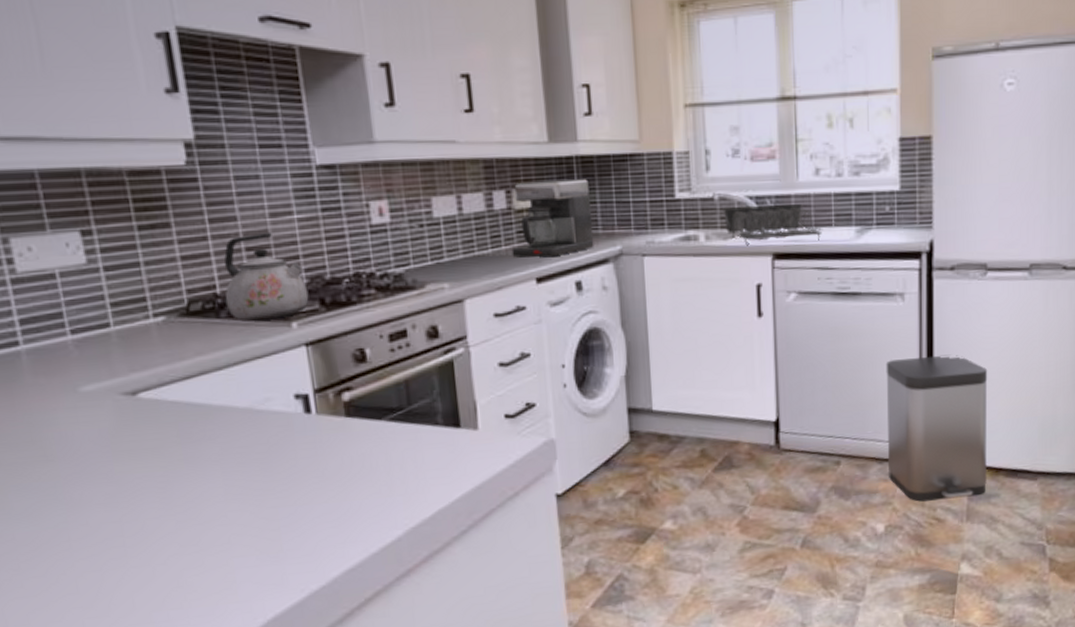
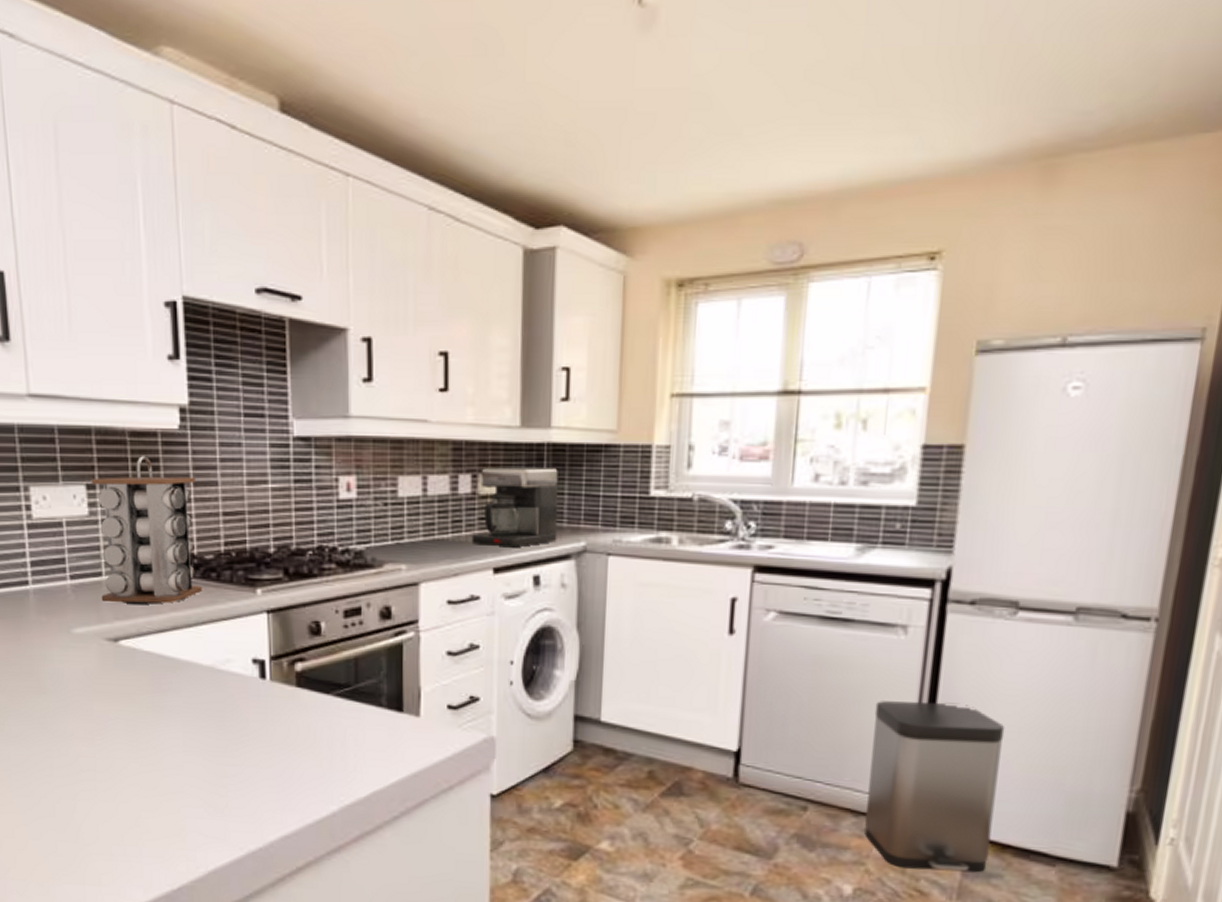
spice rack: none [87,195,231,355] -> present [92,456,203,605]
kettle: present [223,233,310,321] -> none [200,499,275,584]
dish rack: present [722,203,823,243] -> none [701,511,817,554]

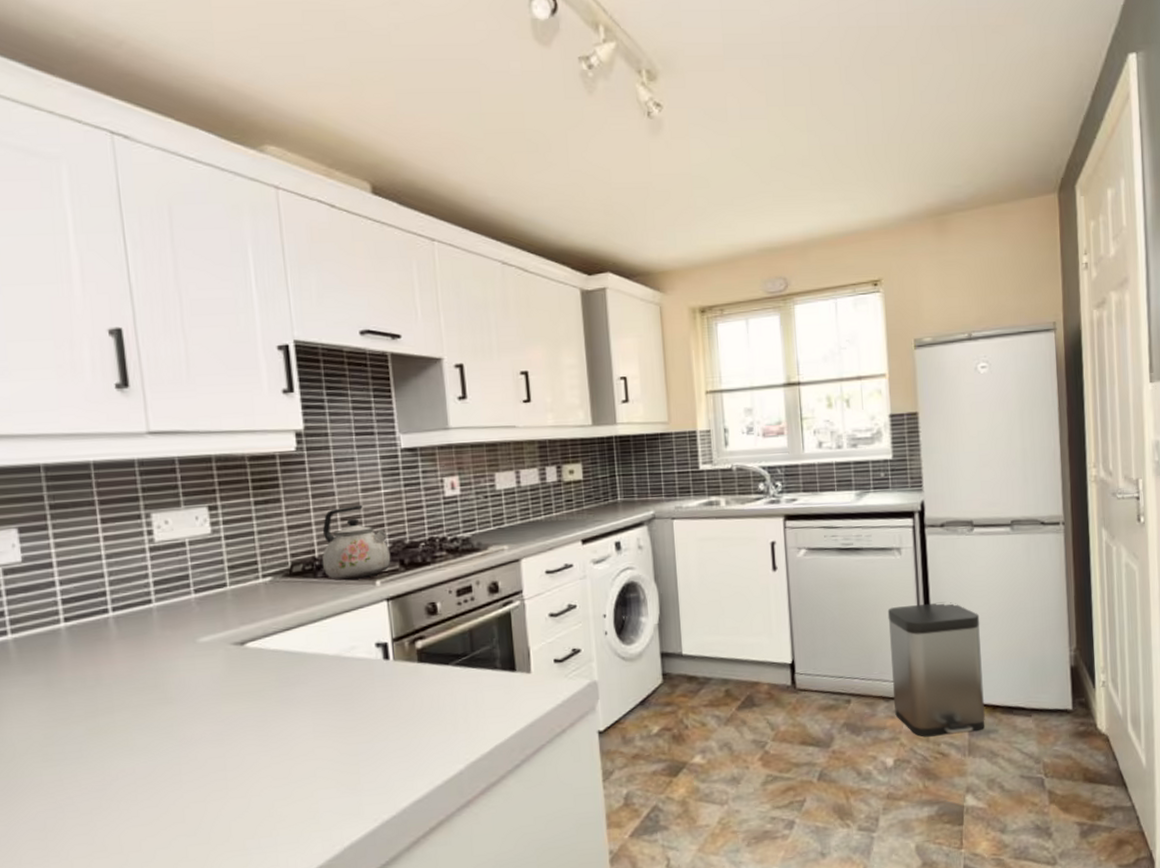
spice rack: present [92,456,203,605] -> none [214,476,325,610]
kettle: none [200,499,275,584] -> present [322,505,391,580]
coffee maker: present [471,467,558,548] -> none [561,455,631,522]

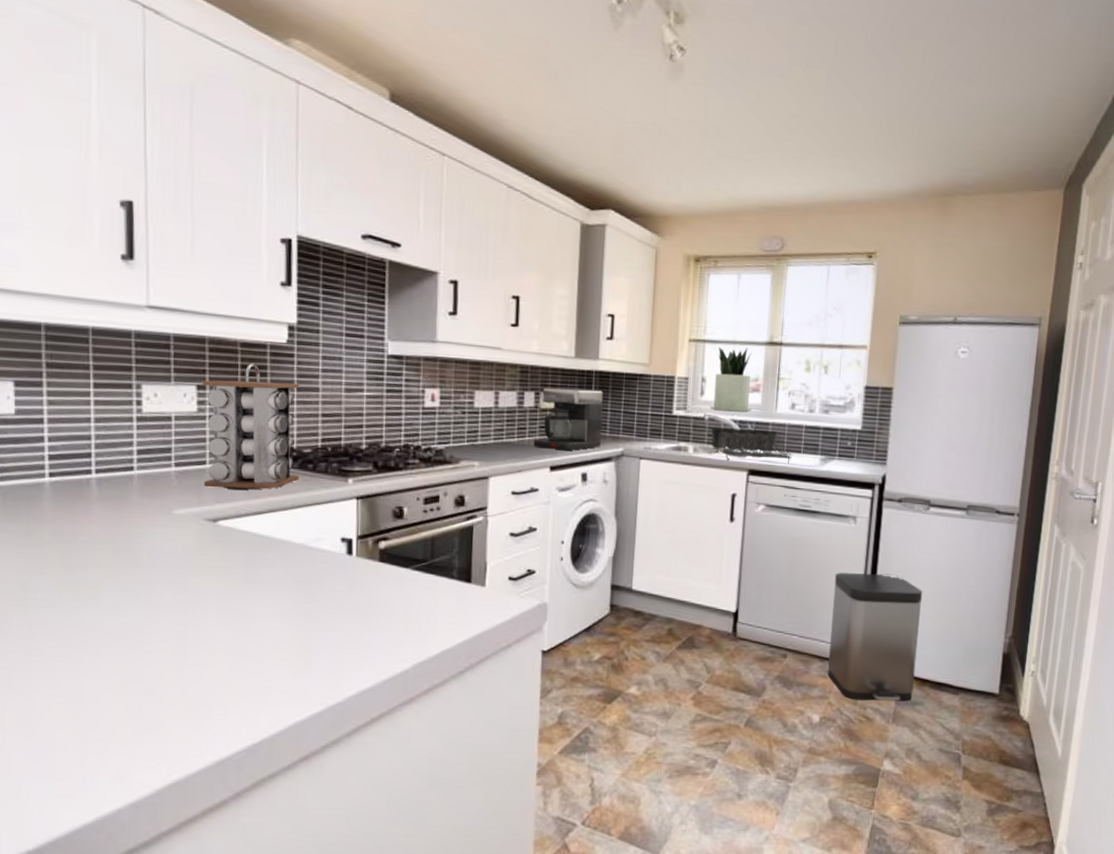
spice rack: none [214,476,325,610] -> present [203,363,299,490]
kettle: present [322,505,391,580] -> none [299,403,366,475]
coffee maker: none [561,455,631,522] -> present [533,387,603,451]
planter: none [736,392,779,460] -> present [710,347,752,413]
dish rack: none [740,471,827,507] -> present [710,427,793,462]

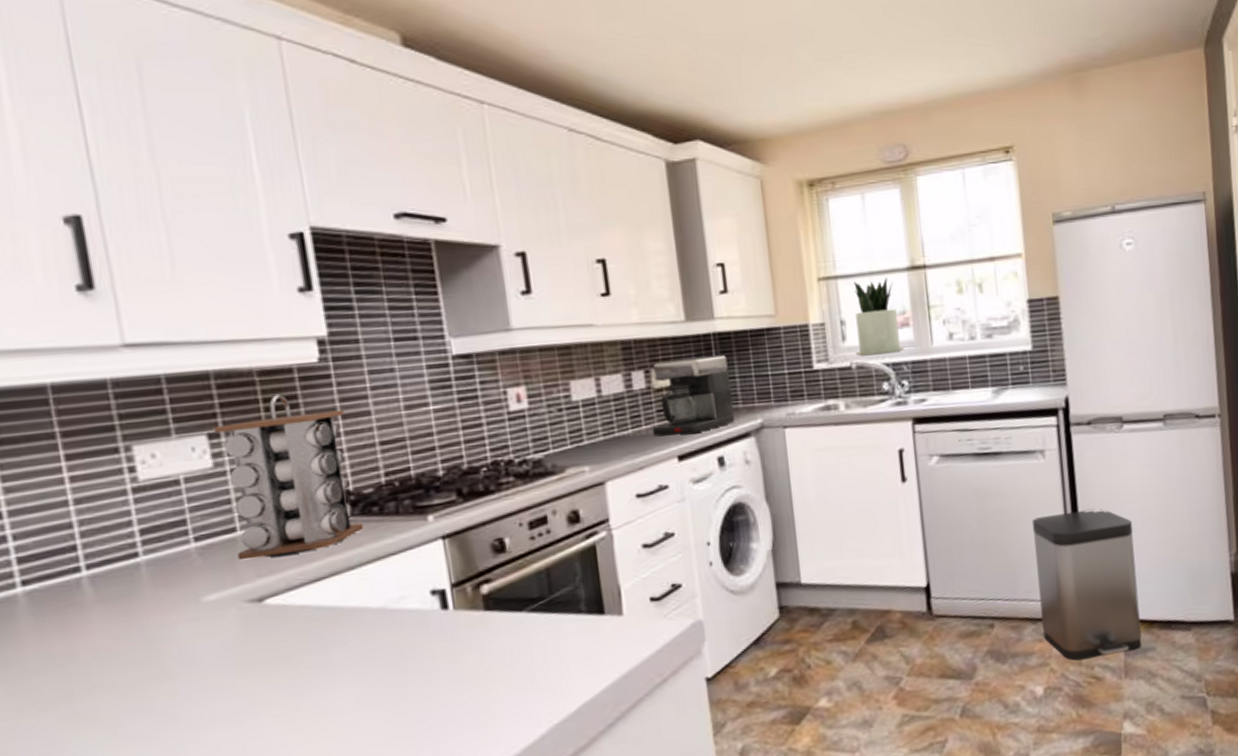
dish rack: present [710,427,793,462] -> none [860,367,961,410]

